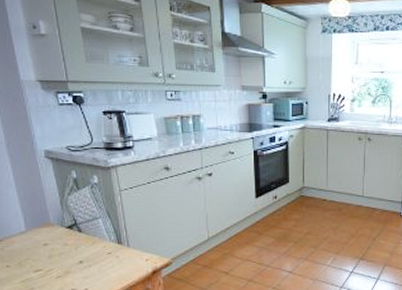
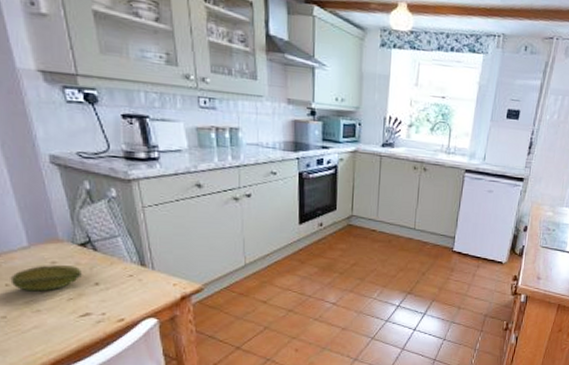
fruit: none [10,245,70,271] -> present [10,264,83,292]

